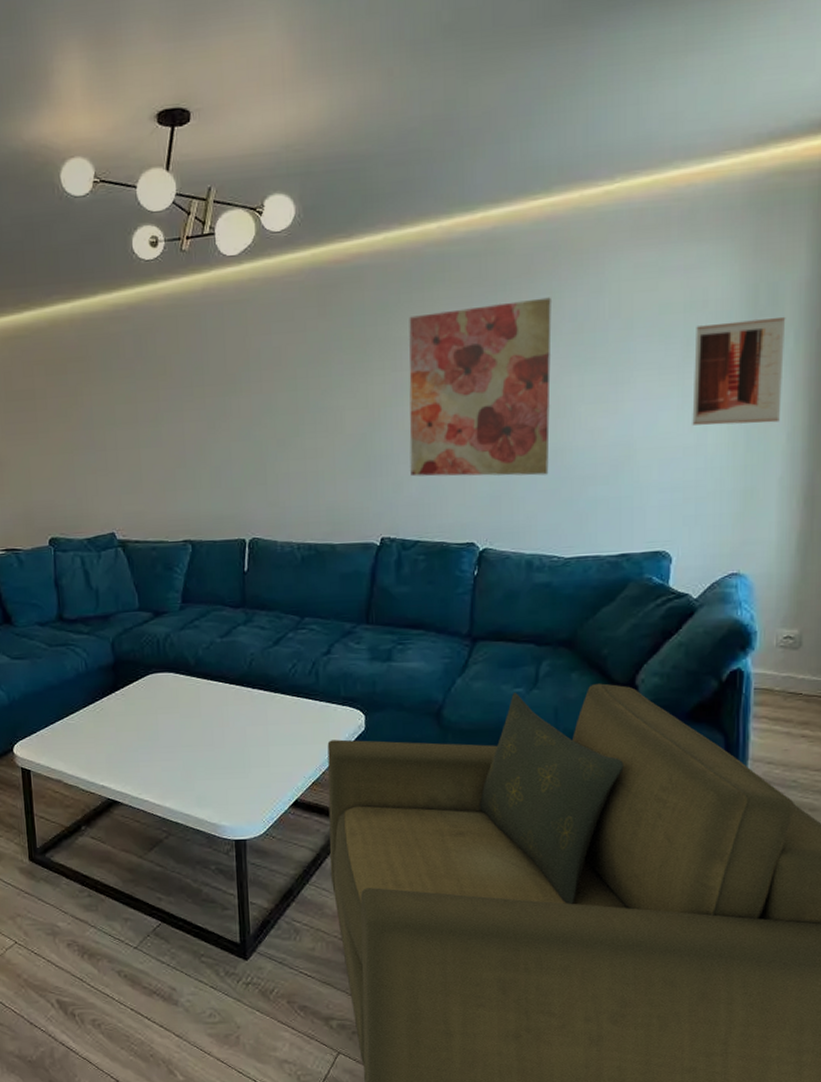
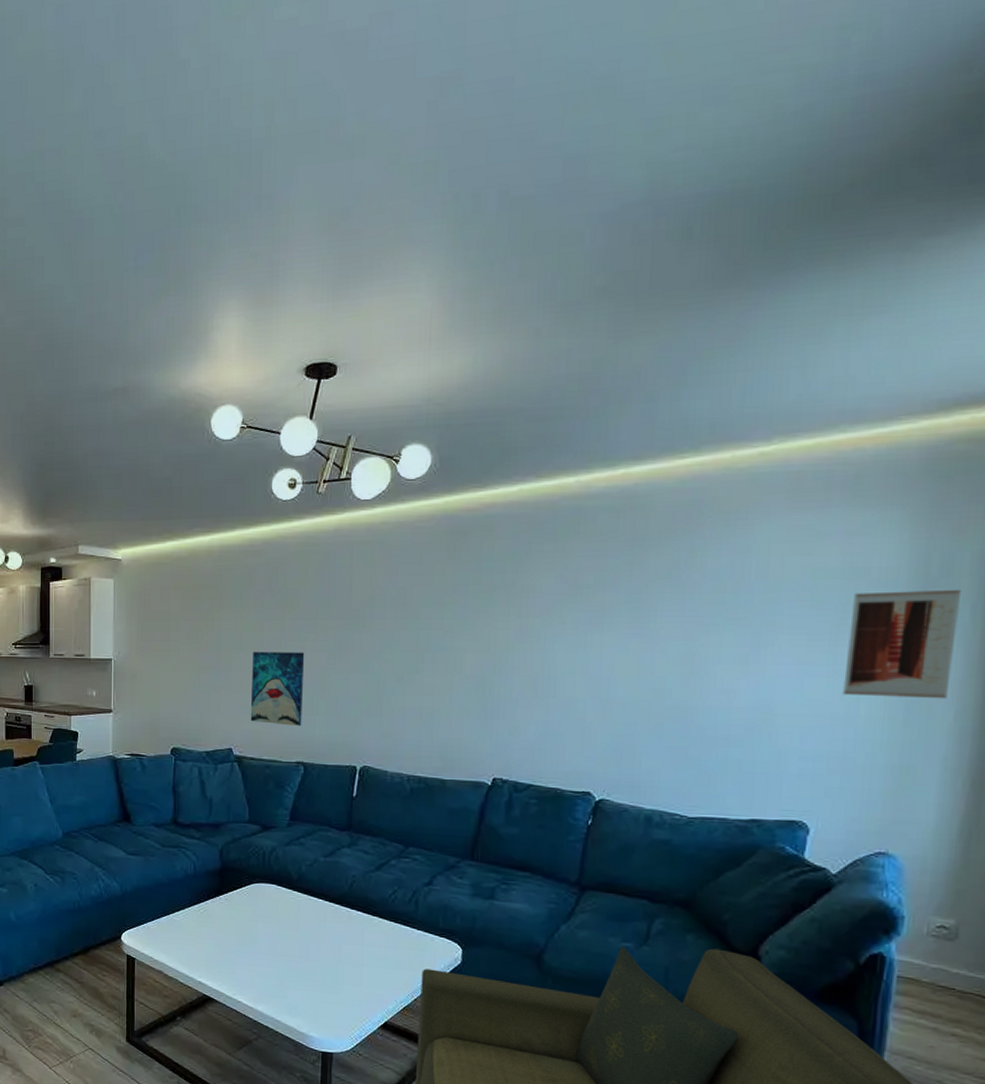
wall art: none [128,423,186,503] -> present [250,651,305,726]
wall art: present [409,297,552,477] -> none [528,555,692,732]

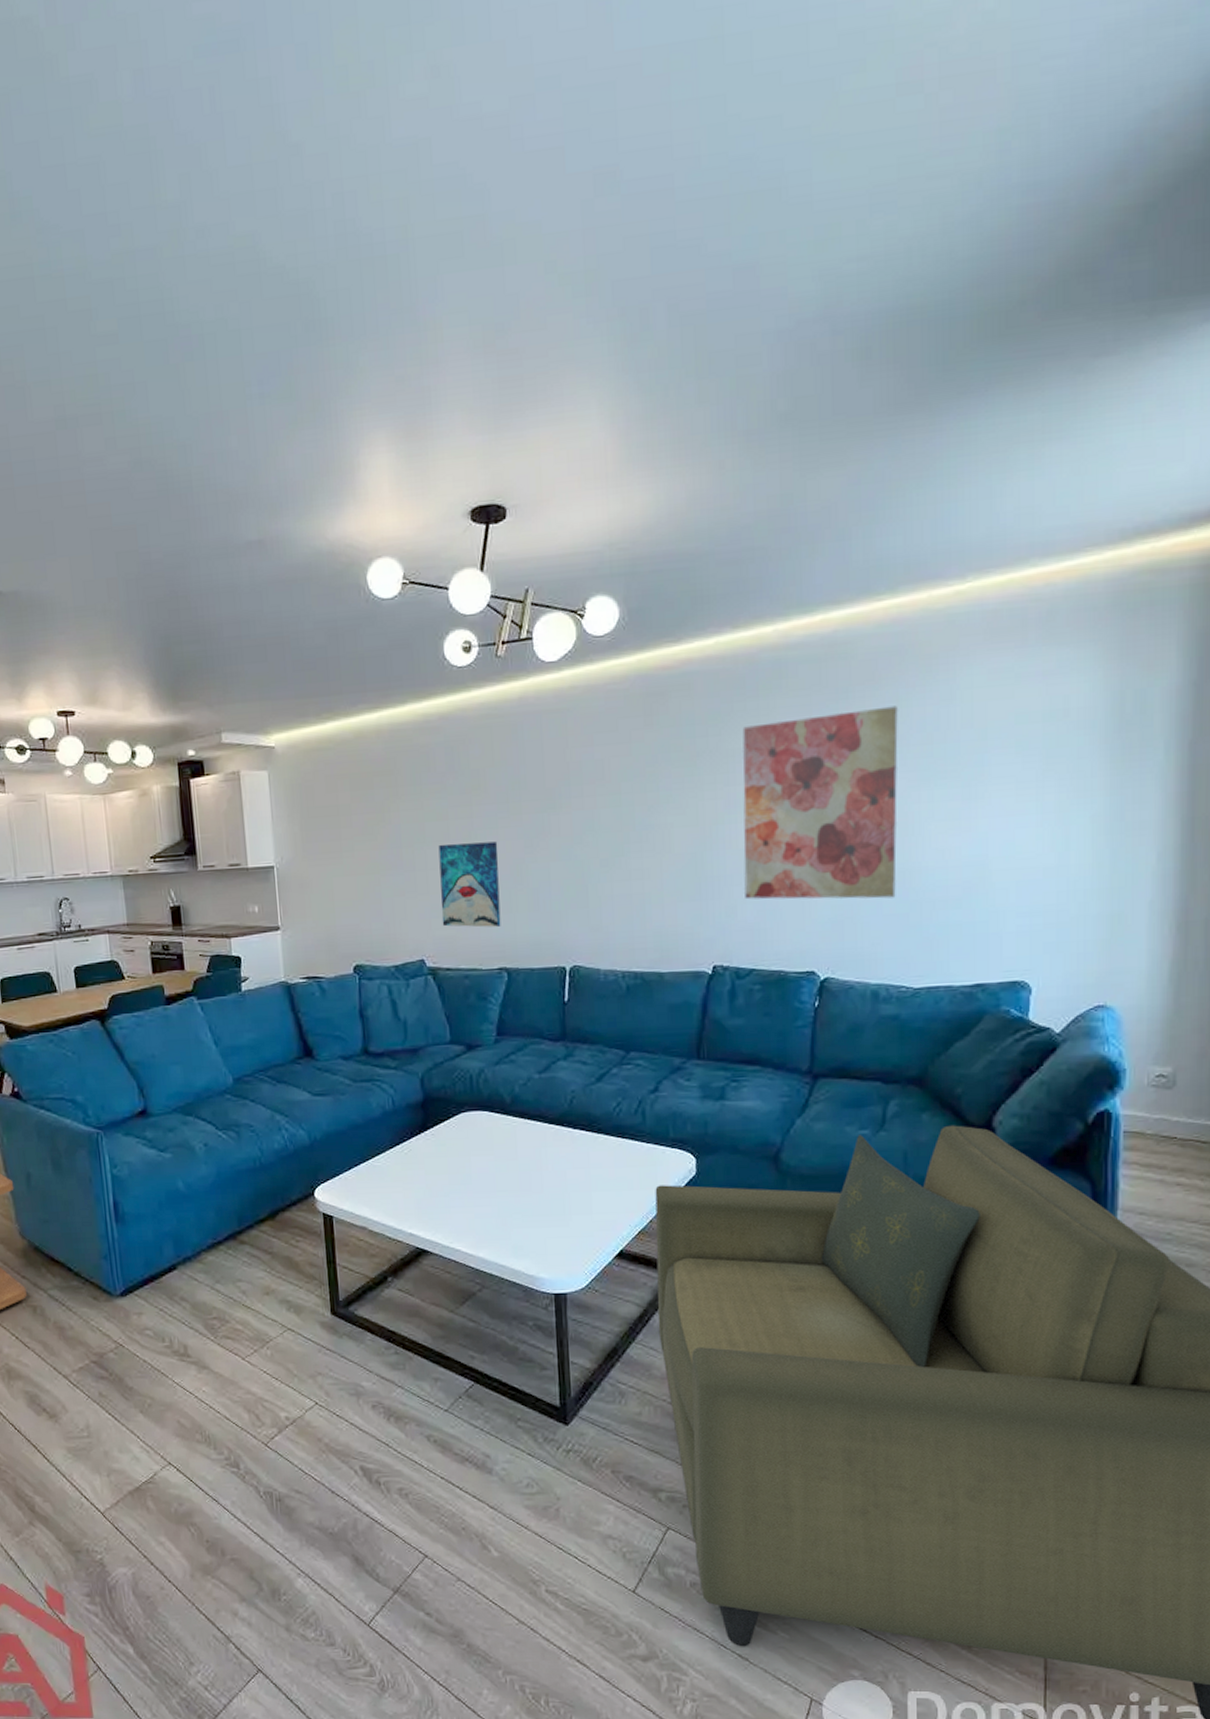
wall art: none [528,555,692,732] -> present [742,705,898,900]
wall art: present [843,590,962,699] -> none [1053,727,1155,844]

